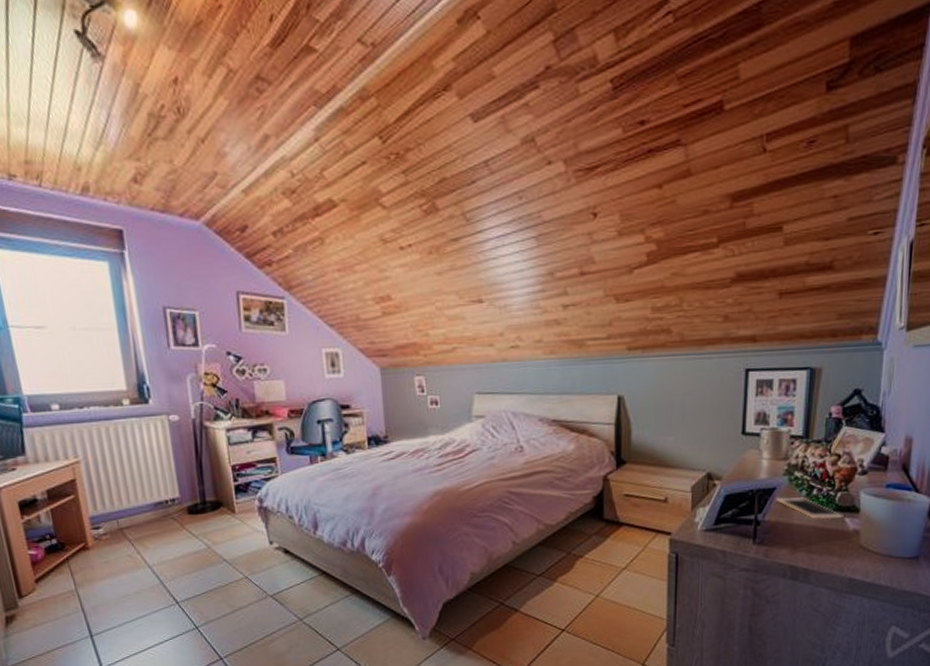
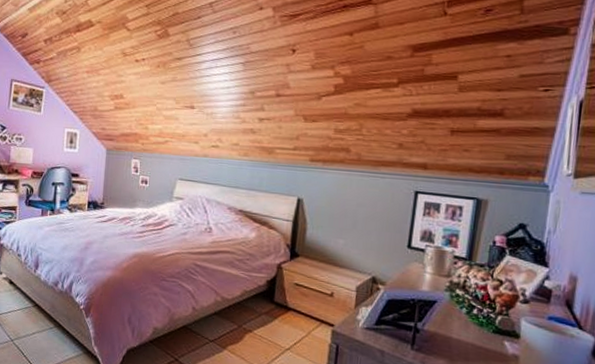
cell phone: present [776,497,843,520] -> none [436,310,503,341]

